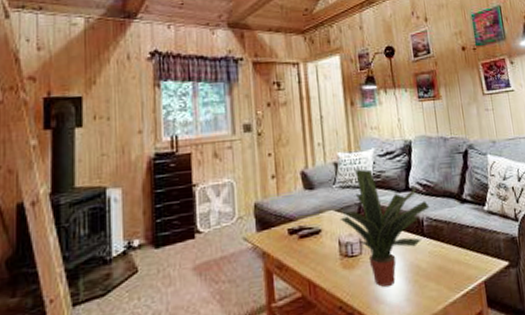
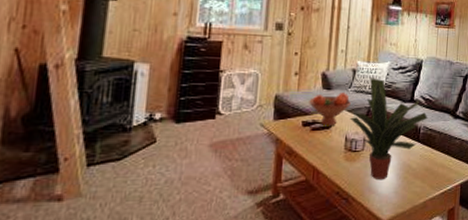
fruit bowl: none [291,190,338,232] -> present [309,93,351,127]

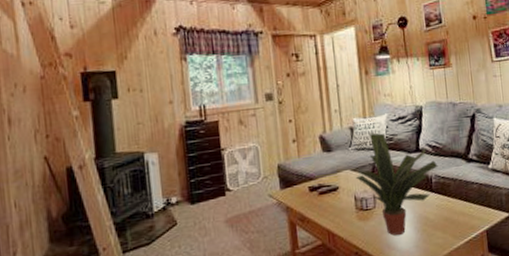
fruit bowl: present [309,93,351,127] -> none [311,152,354,189]

